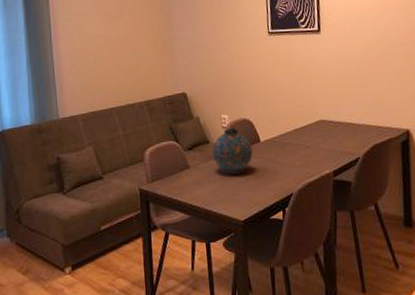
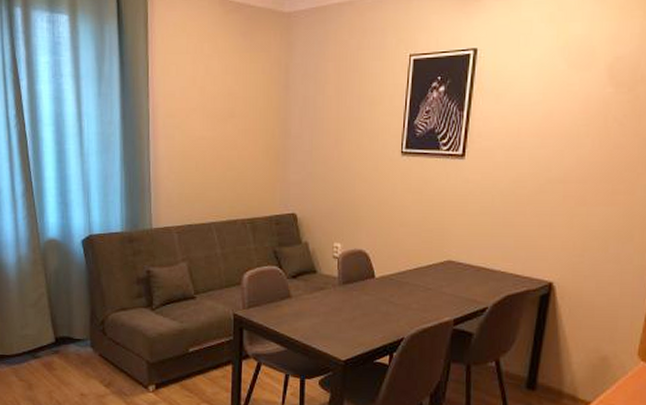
snuff bottle: present [212,127,253,175] -> none [318,257,365,310]

